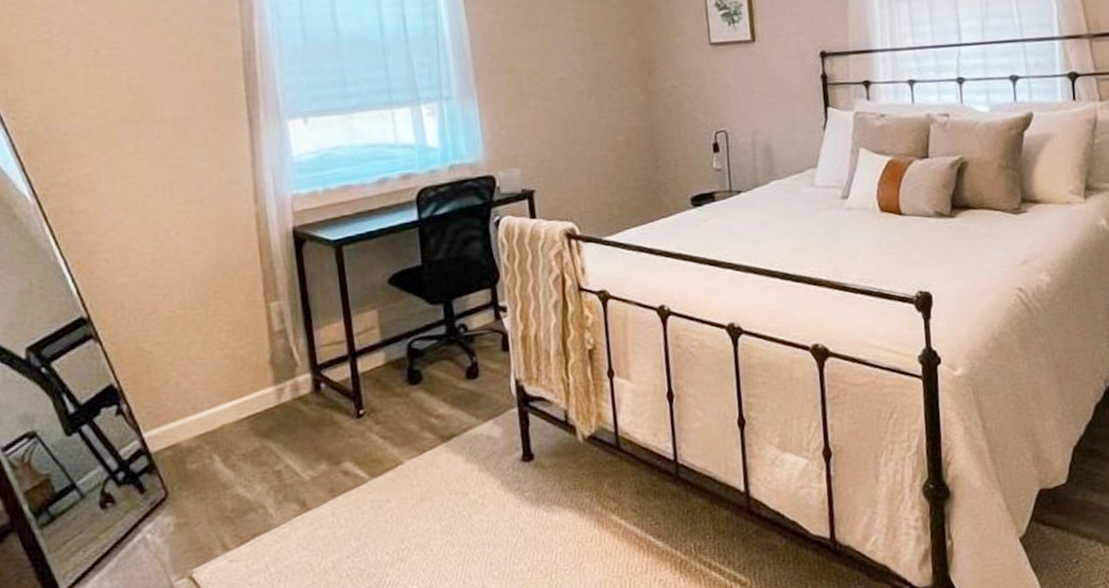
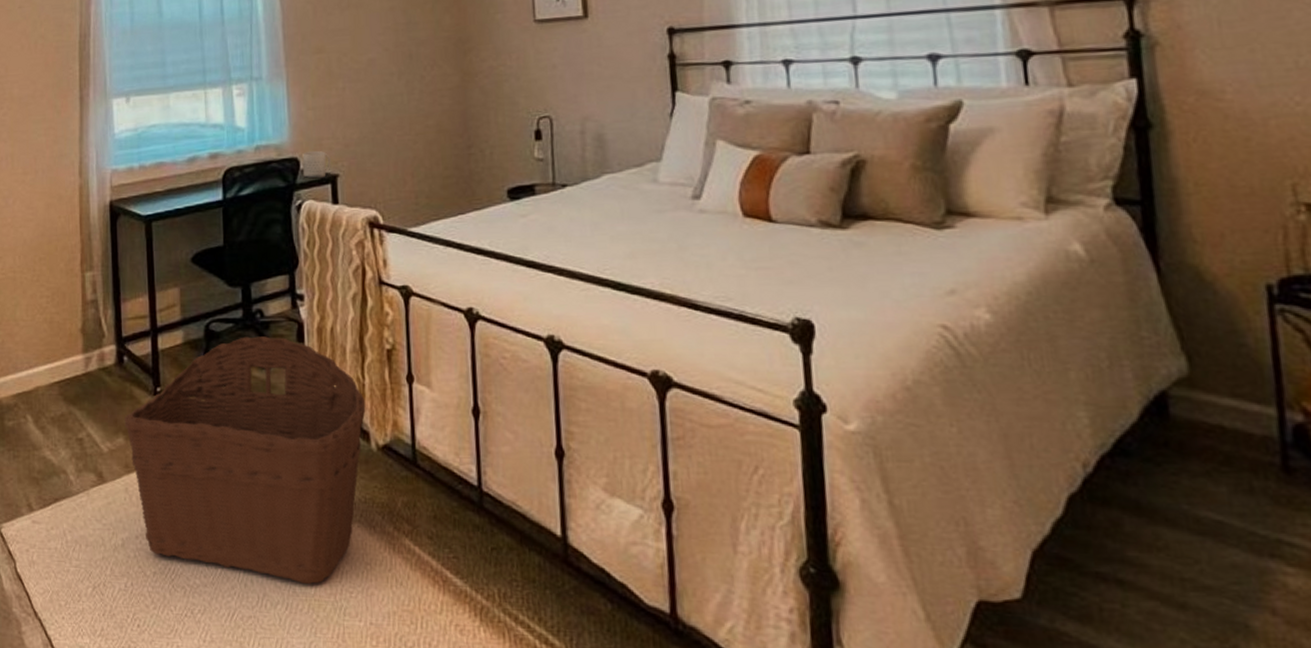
wicker basket: none [326,348,572,571] -> present [124,336,366,584]

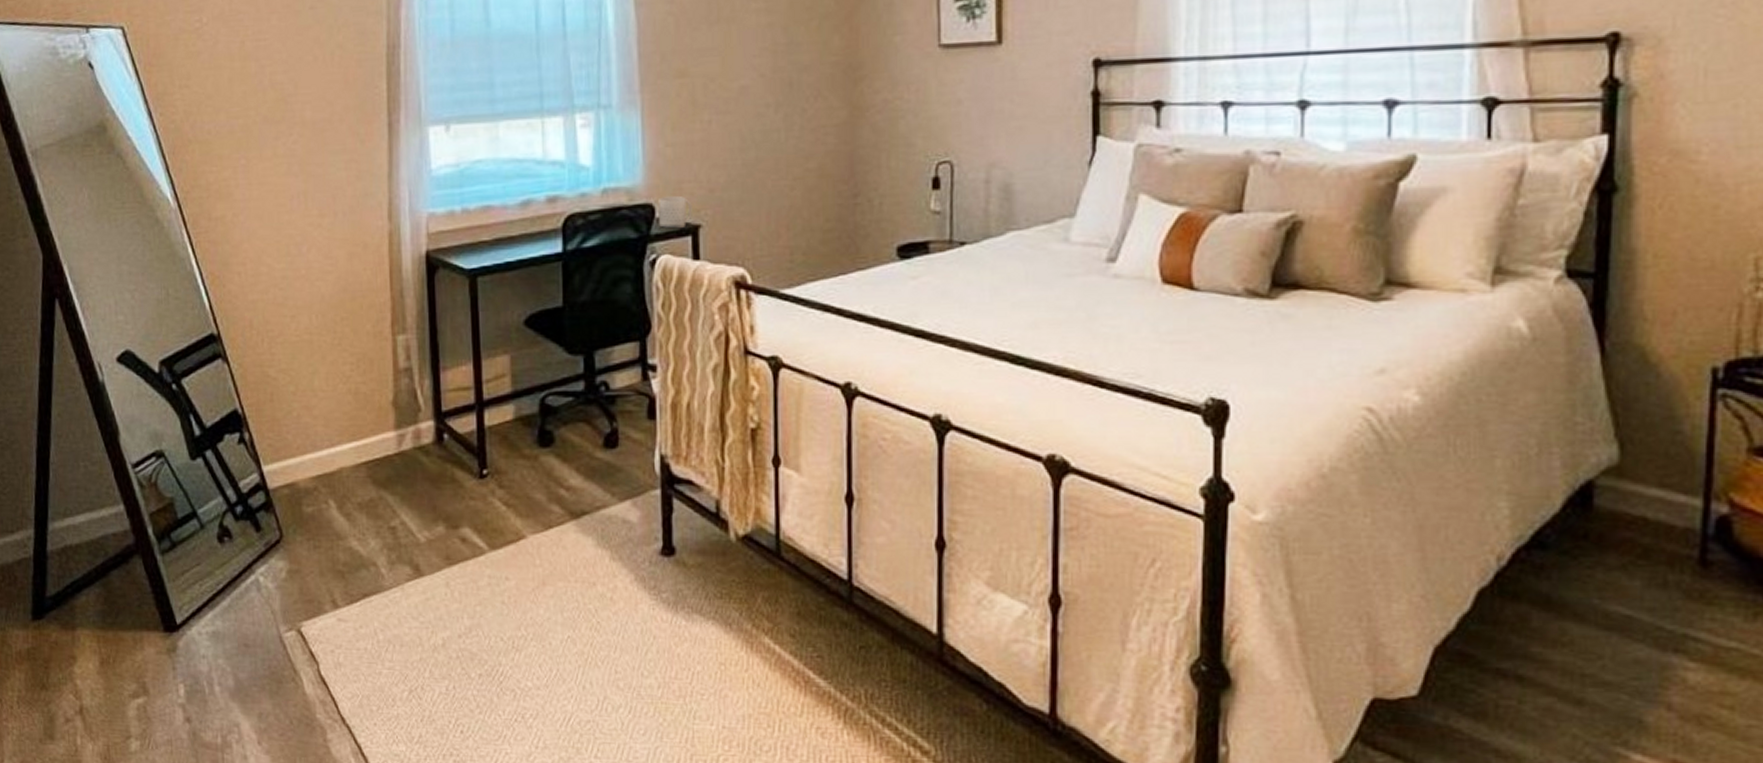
wicker basket: present [124,336,366,584] -> none [445,412,725,686]

